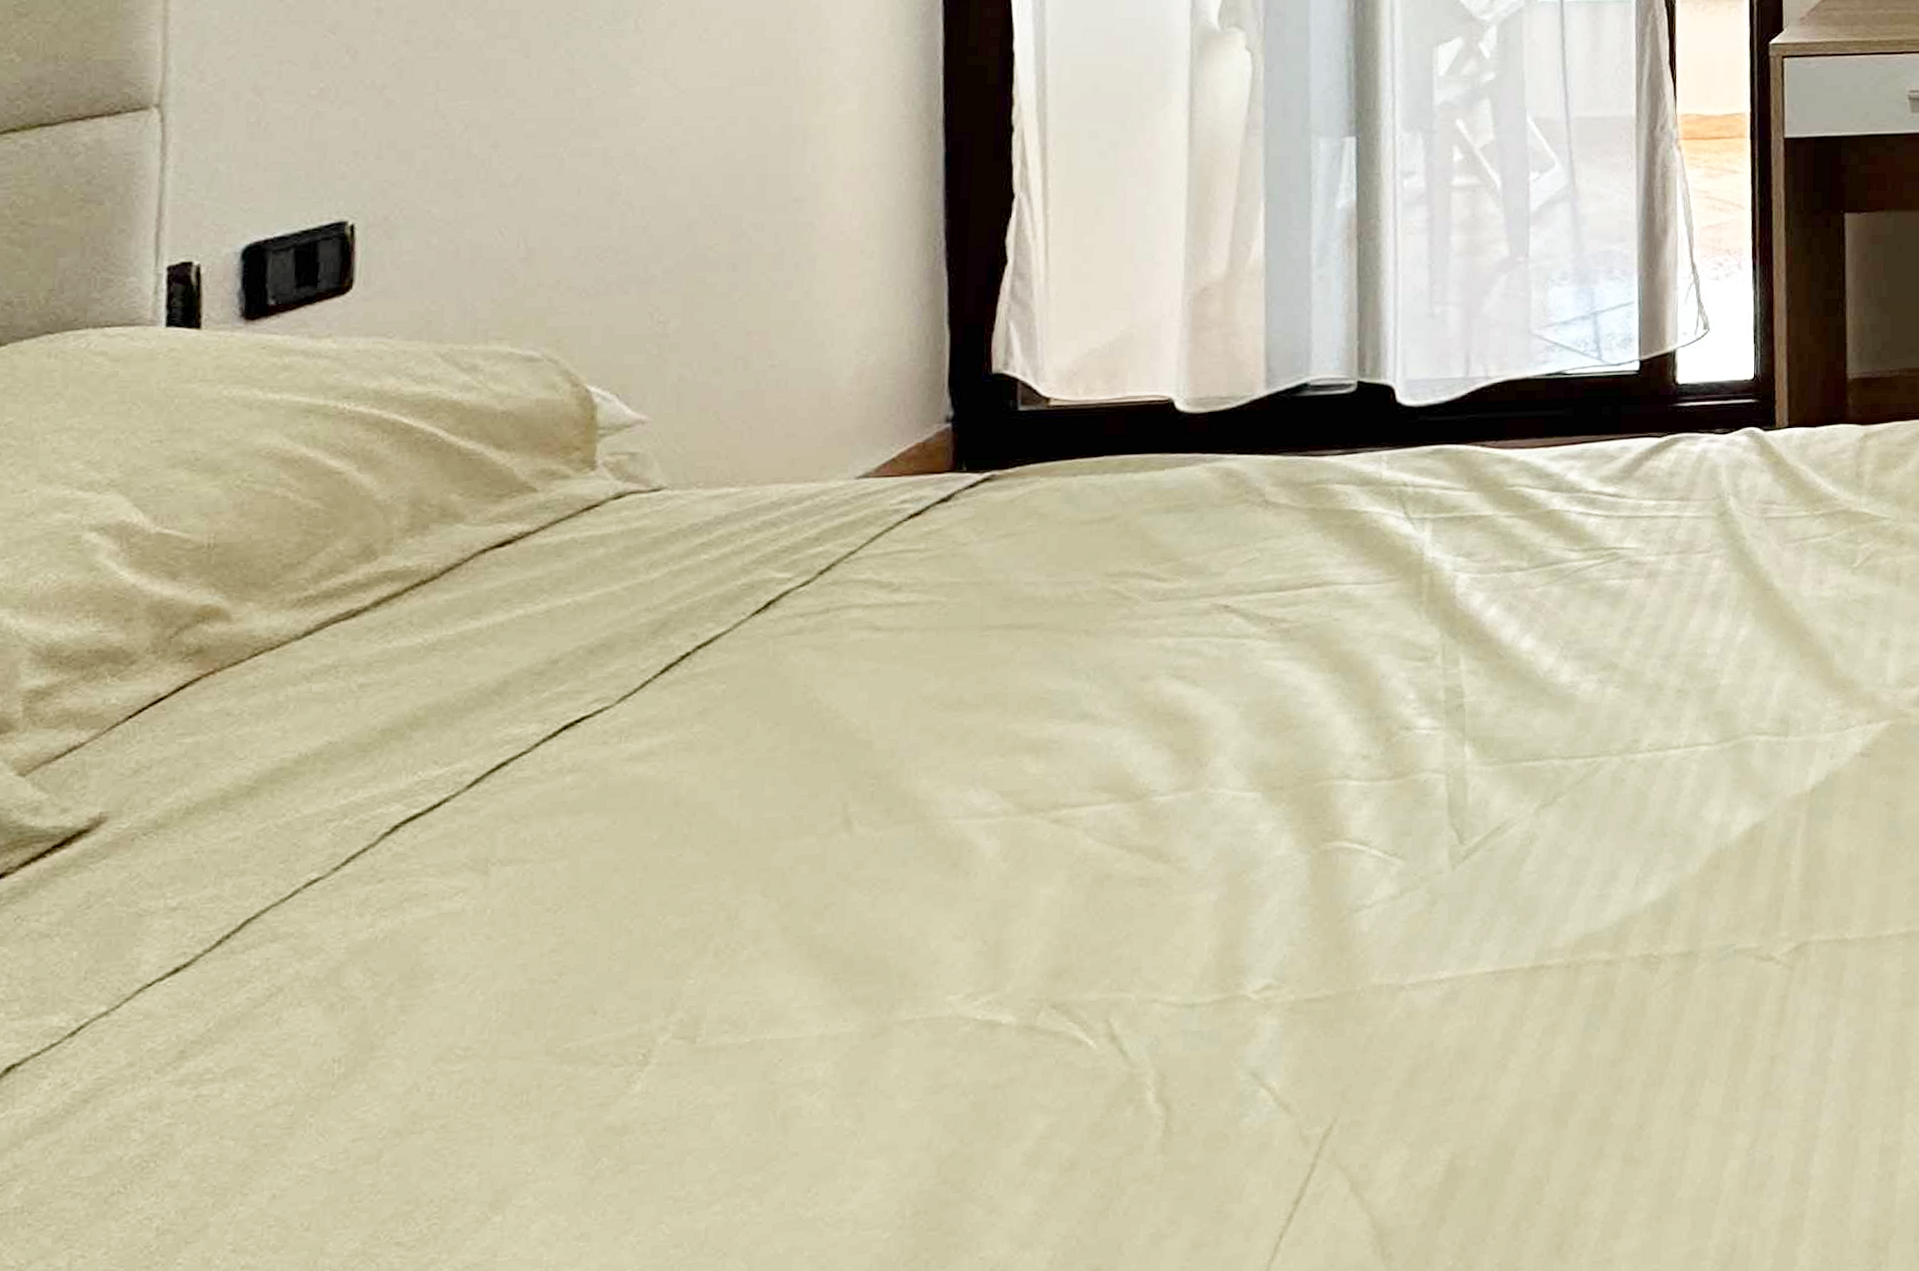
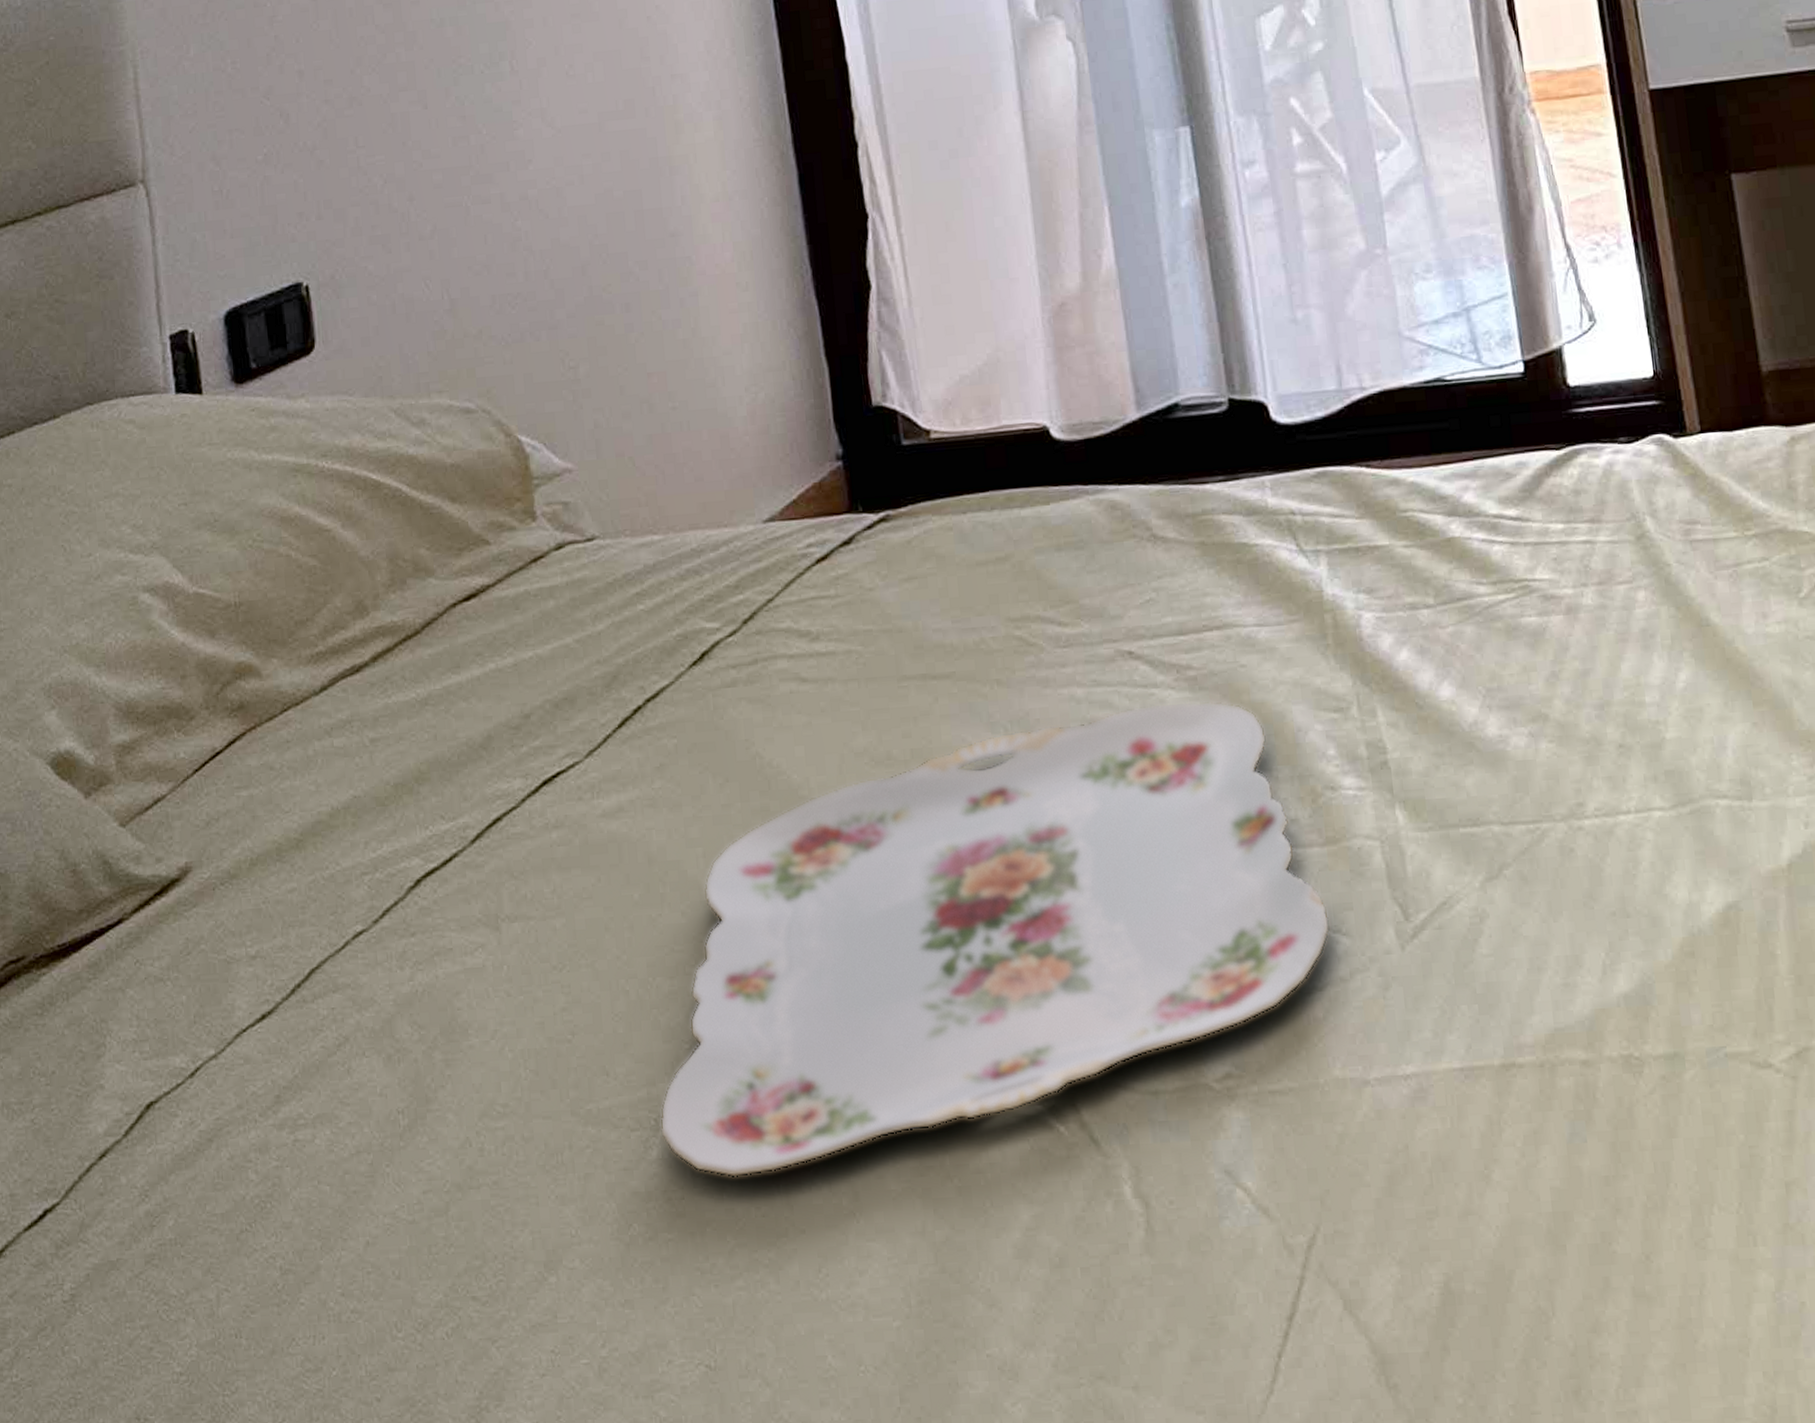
serving tray: none [647,650,1388,1107] -> present [659,701,1331,1179]

